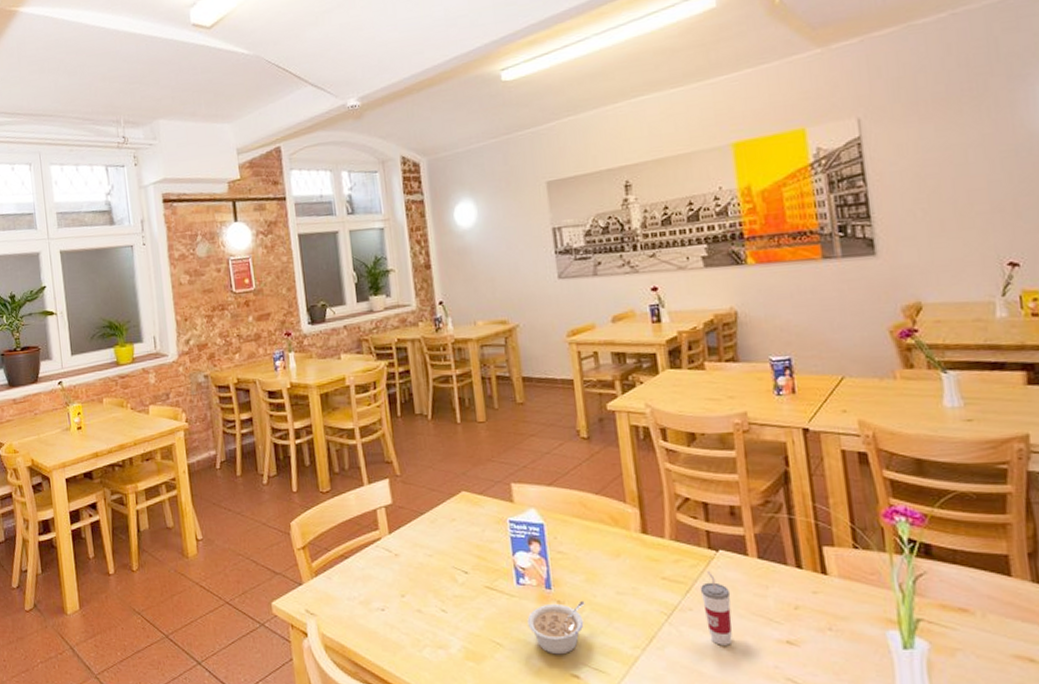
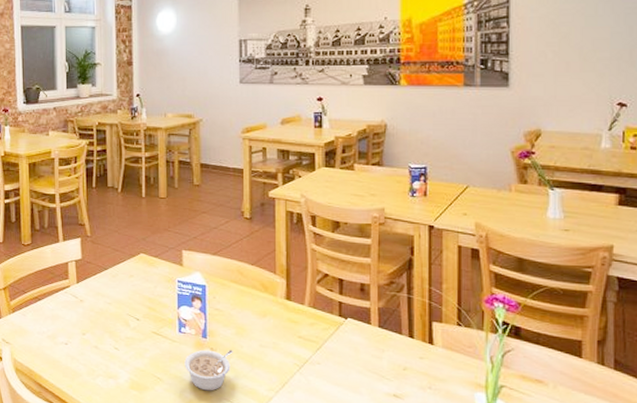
cup: present [700,571,733,645] -> none [328,334,353,394]

